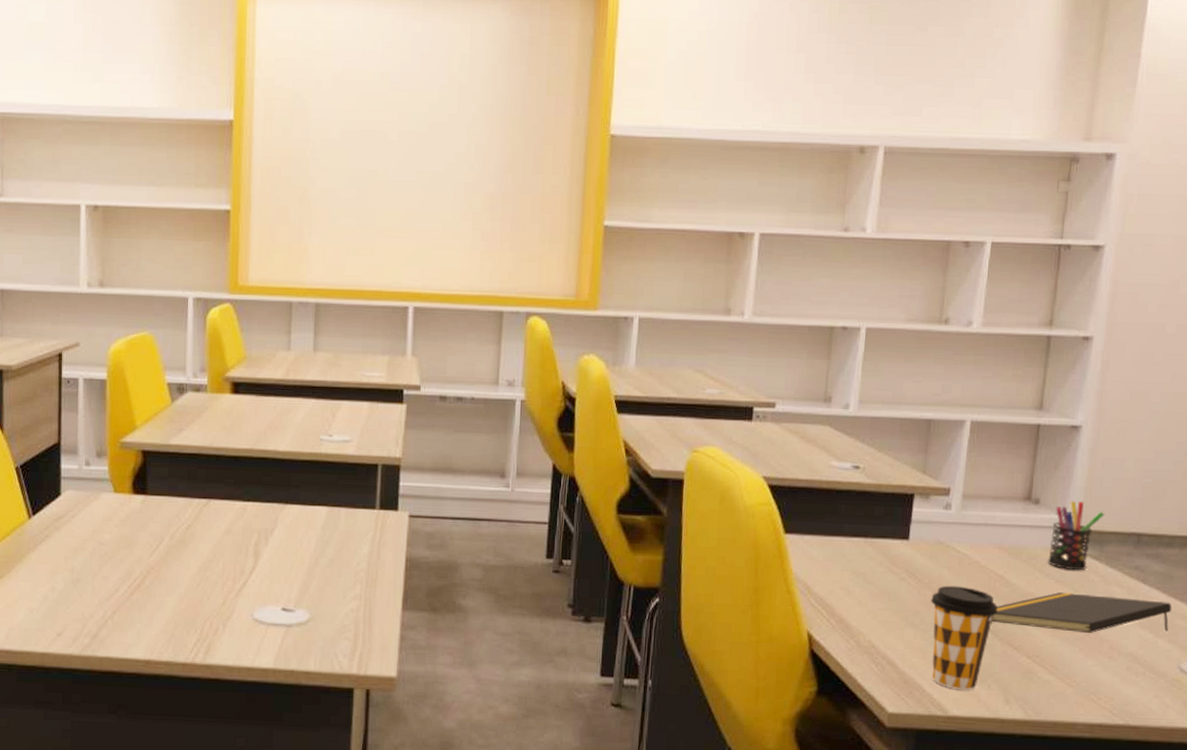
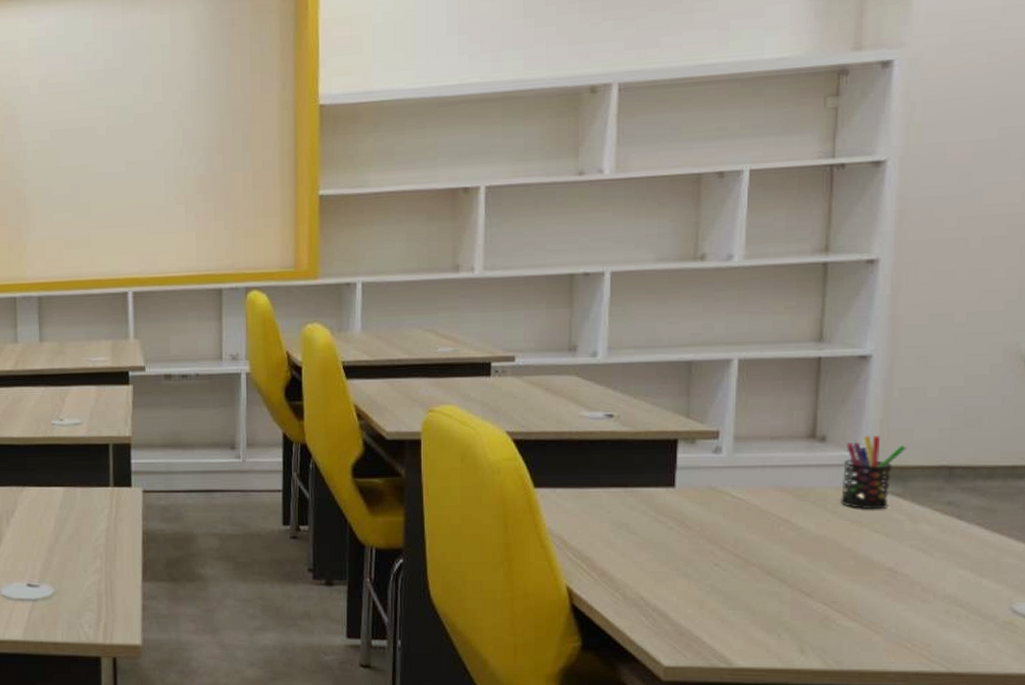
coffee cup: present [930,585,999,691] -> none [704,532,785,641]
notepad: present [991,592,1172,633] -> none [776,534,998,575]

